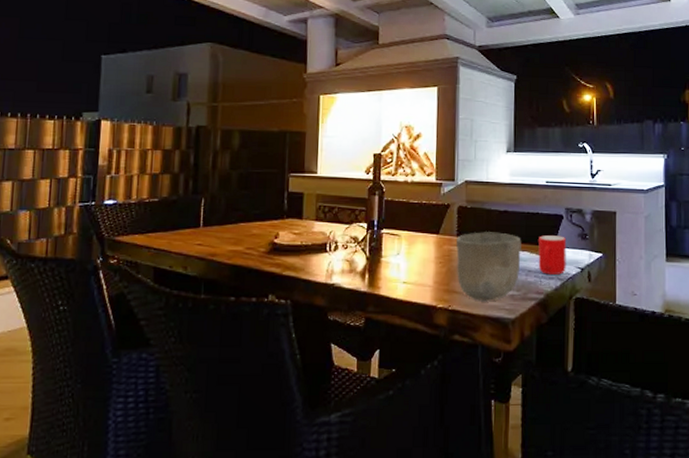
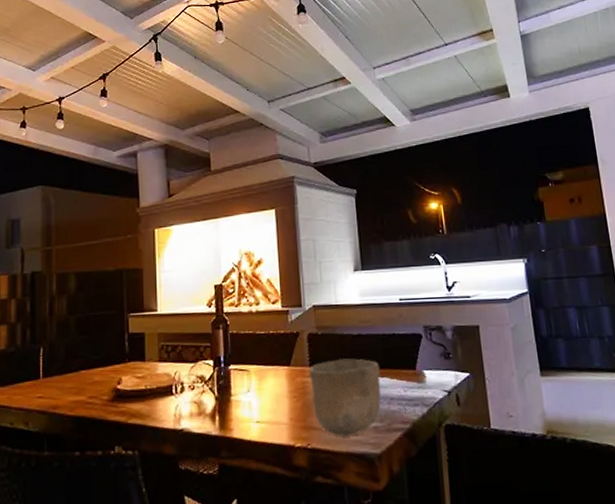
cup: present [538,235,567,275] -> none [398,357,432,401]

